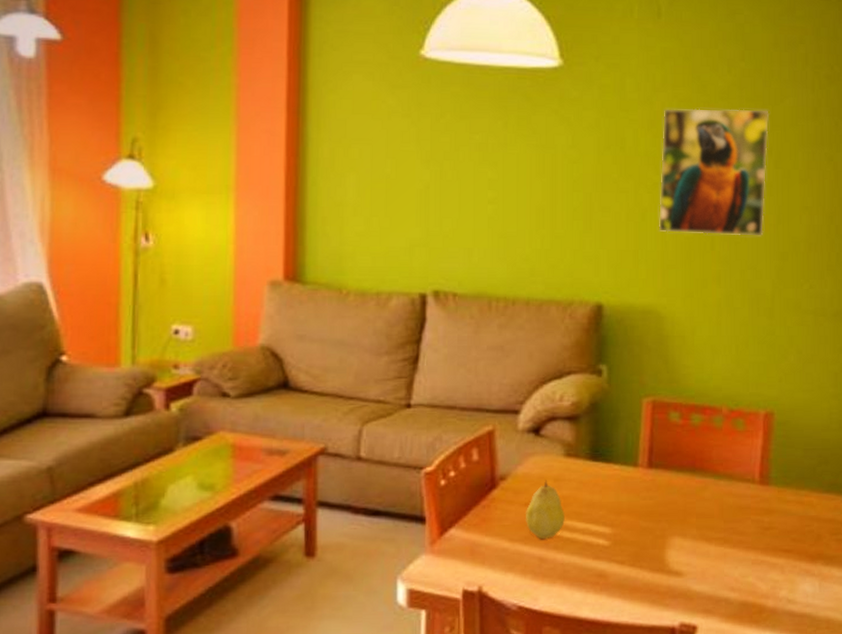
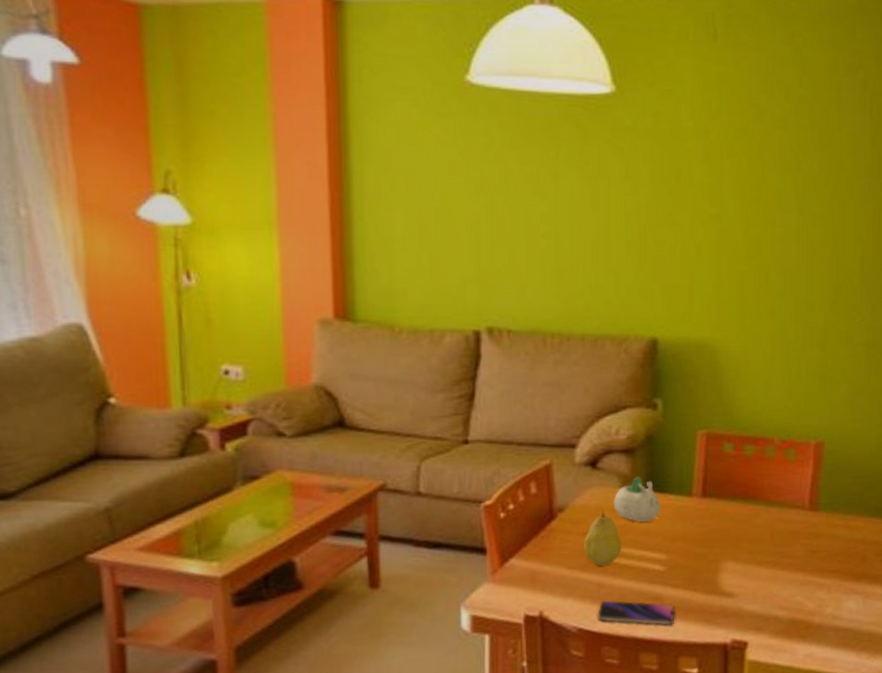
smartphone: none [539,576,620,605] -> present [598,600,675,625]
succulent planter: none [556,444,605,492] -> present [613,476,661,522]
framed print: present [658,108,770,236] -> none [713,137,827,269]

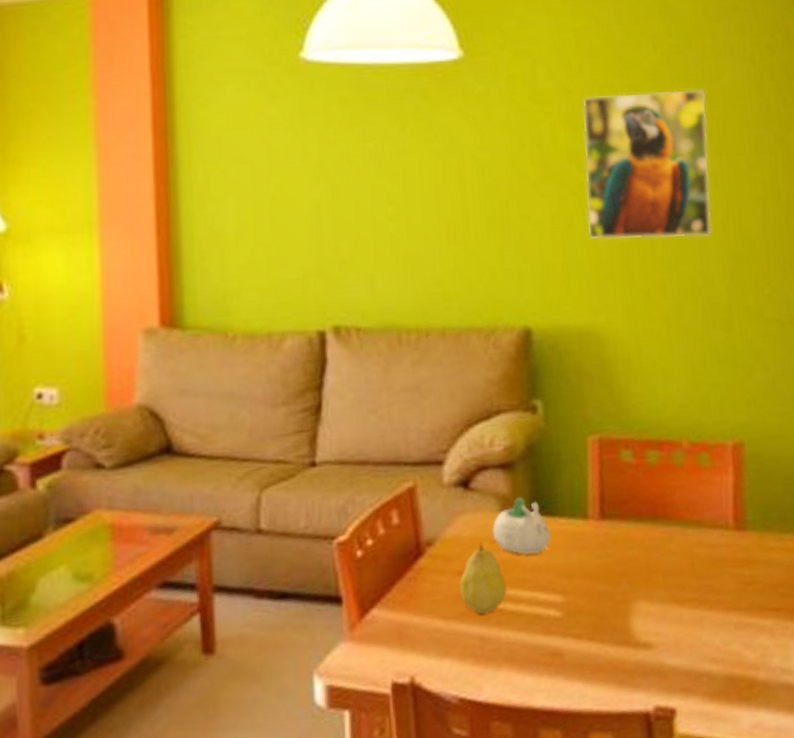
smartphone: present [598,600,675,625] -> none [482,658,581,690]
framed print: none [713,137,827,269] -> present [583,89,712,239]

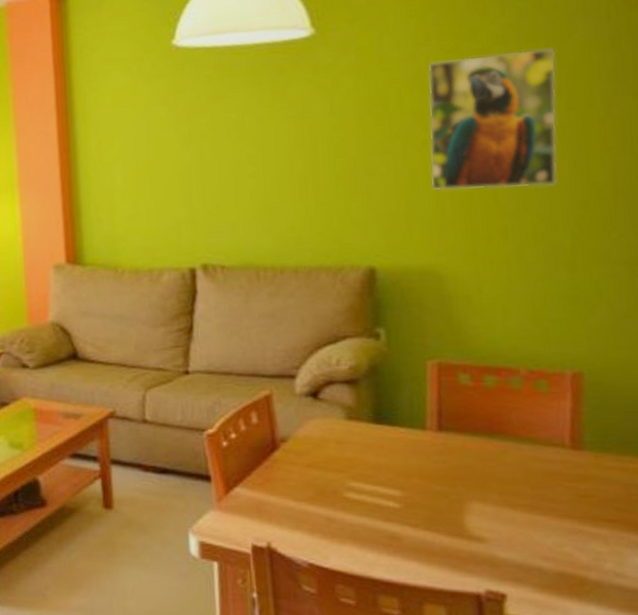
fruit: present [460,542,507,614] -> none [309,442,351,499]
succulent planter: present [492,496,551,555] -> none [338,407,391,455]

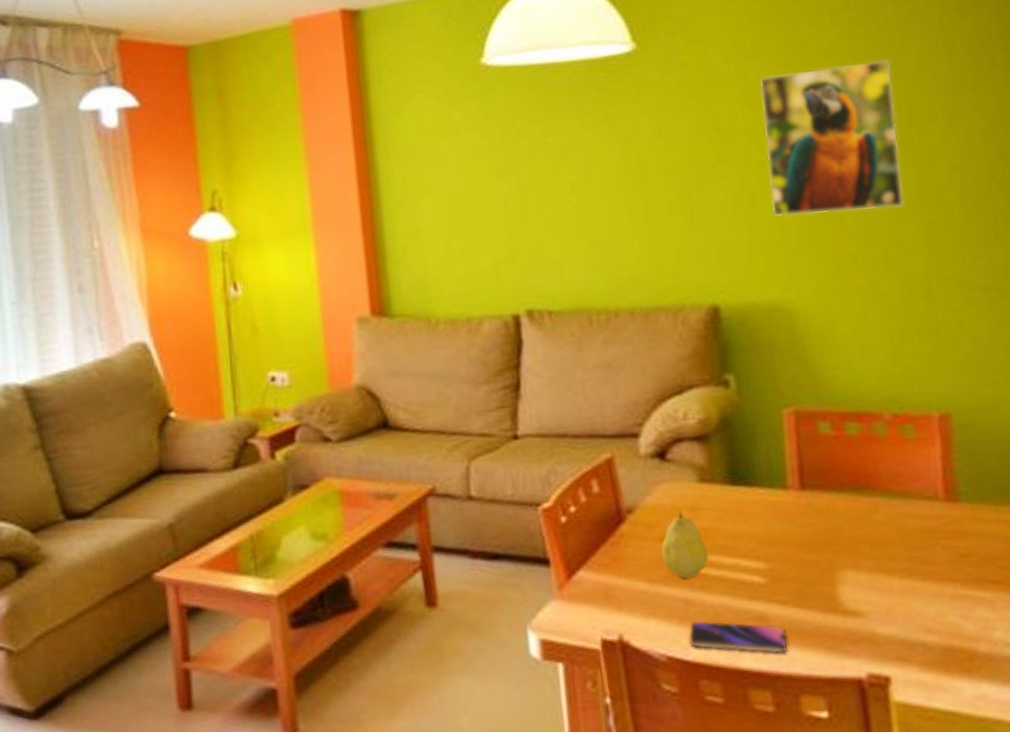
fruit: none [309,442,351,499] -> present [661,510,709,578]
smartphone: none [329,536,416,568] -> present [688,621,789,653]

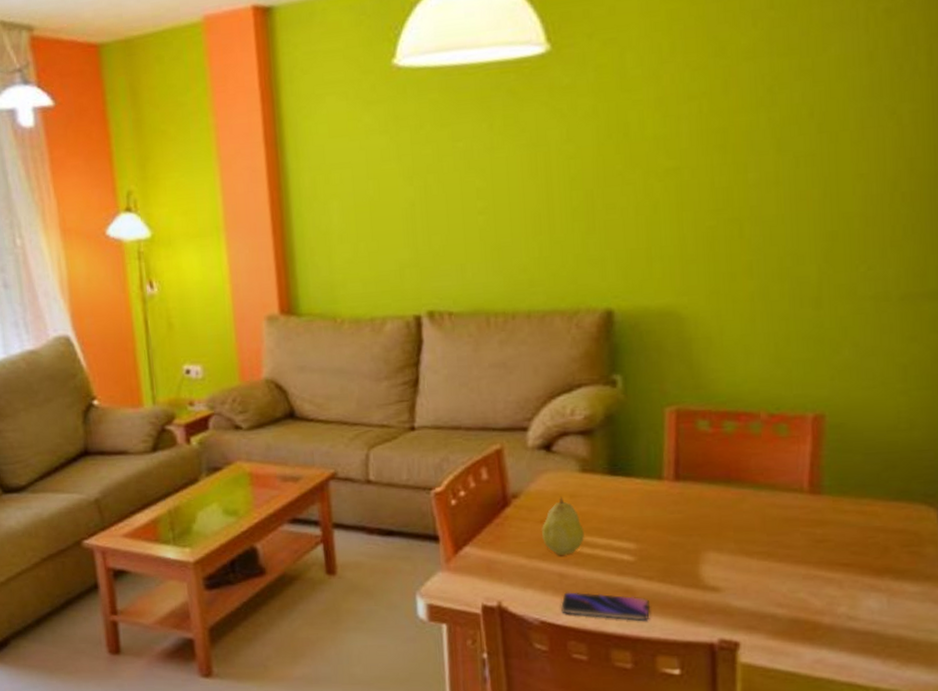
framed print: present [760,59,905,217] -> none [673,64,809,224]

